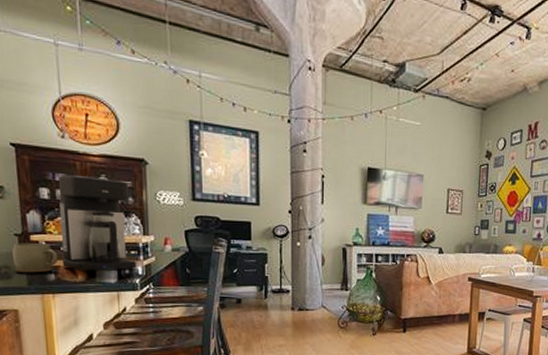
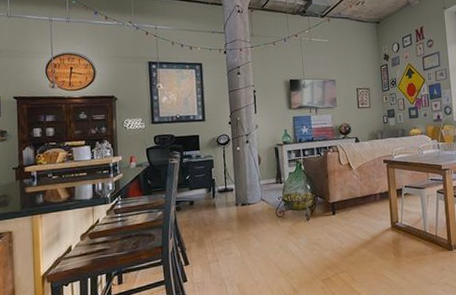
mug: present [12,242,59,273] -> none [10,172,46,199]
coffee maker: present [57,175,137,271] -> none [48,114,108,192]

